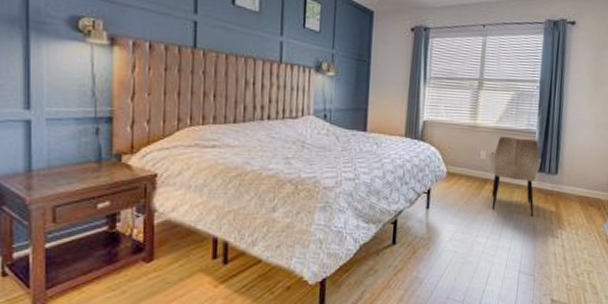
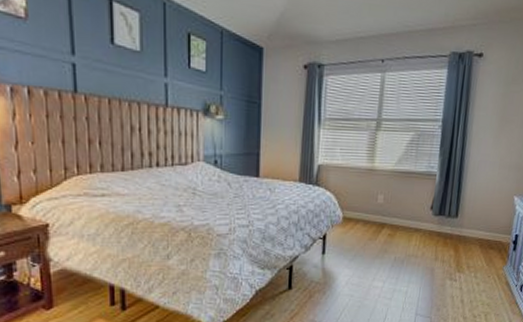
armchair: present [488,136,541,217] -> none [386,179,441,260]

